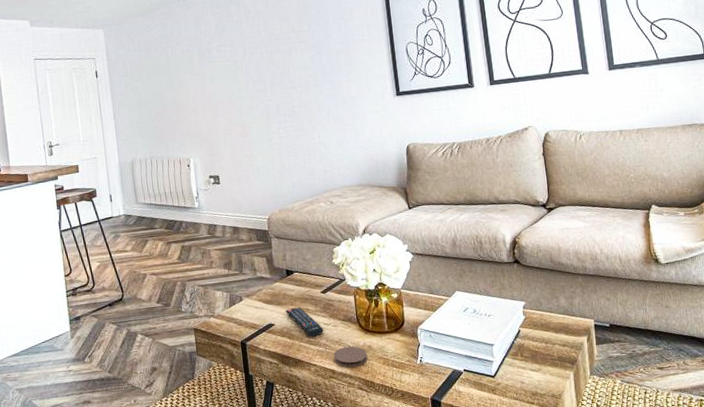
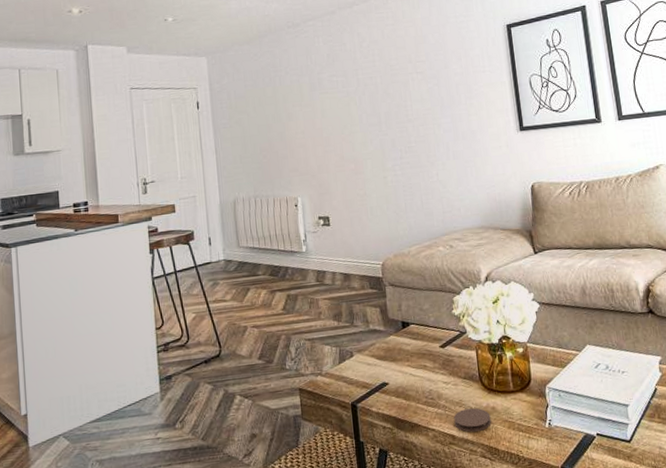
remote control: present [285,307,324,337] -> none [401,363,443,398]

